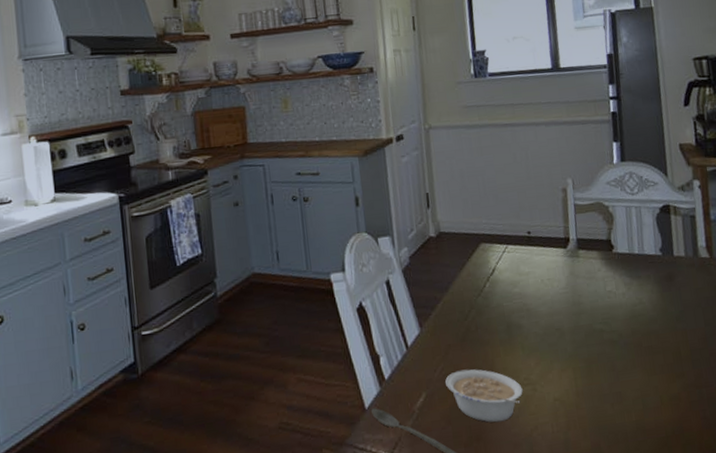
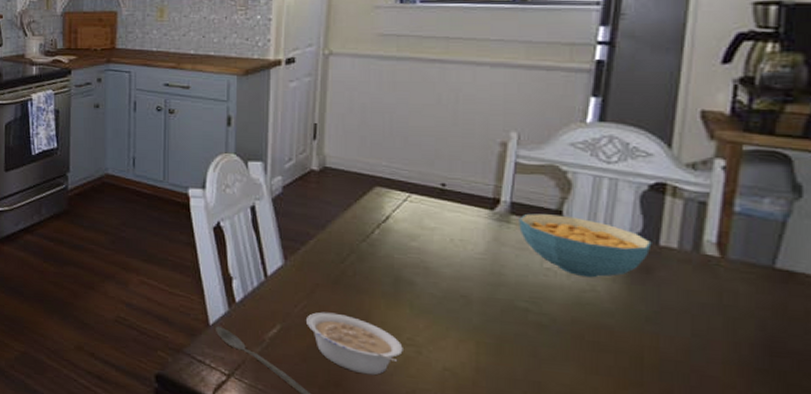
cereal bowl: none [584,243,670,293] -> present [519,213,652,278]

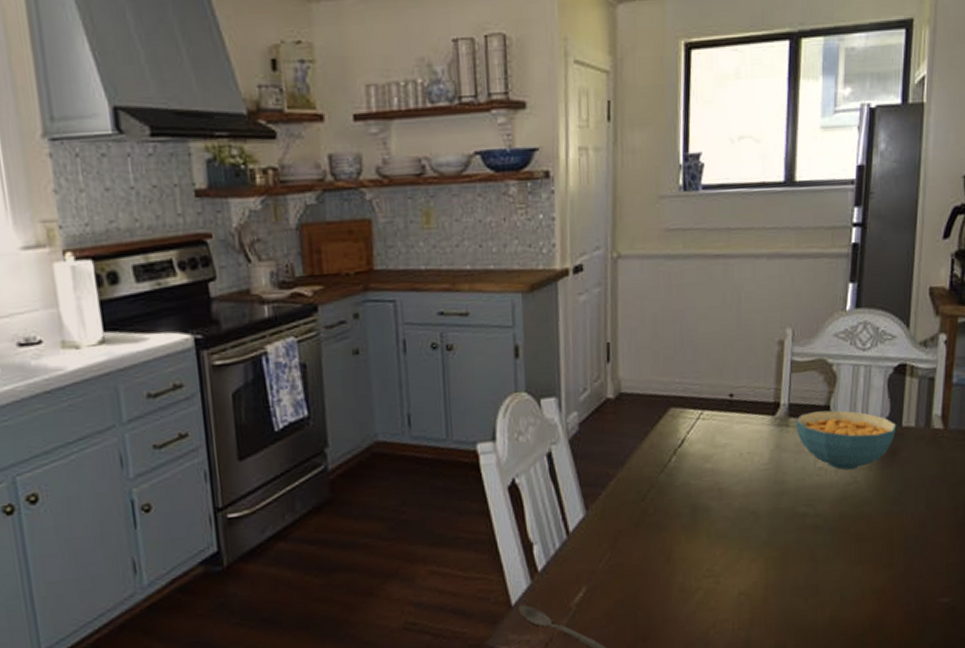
legume: present [306,312,403,376] -> none [611,559,703,620]

